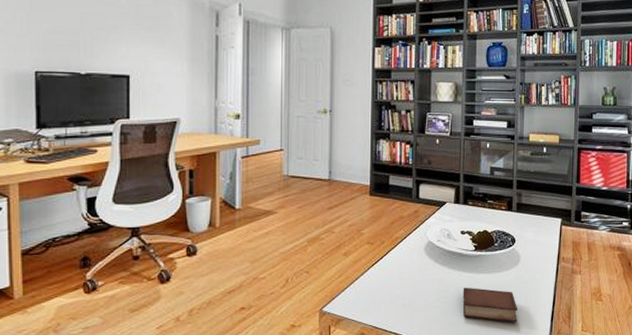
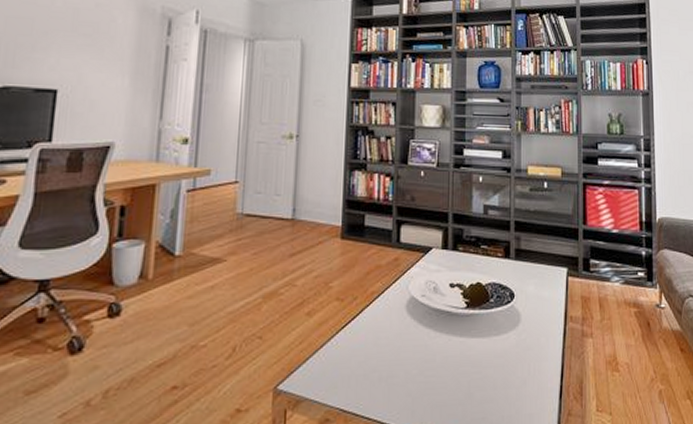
book: present [462,287,518,323] -> none [452,355,520,402]

